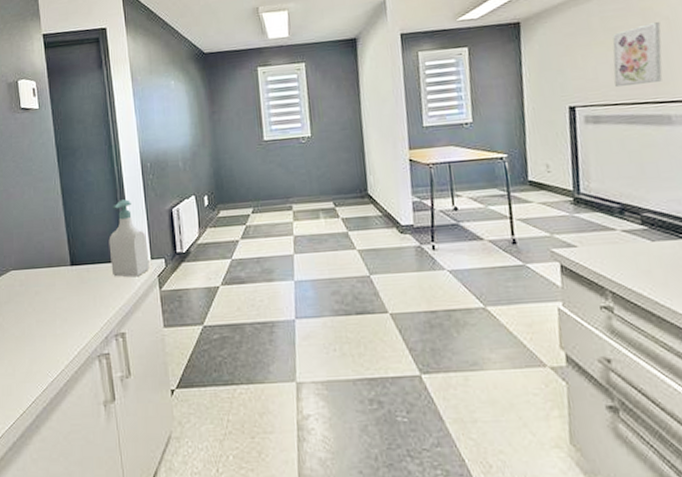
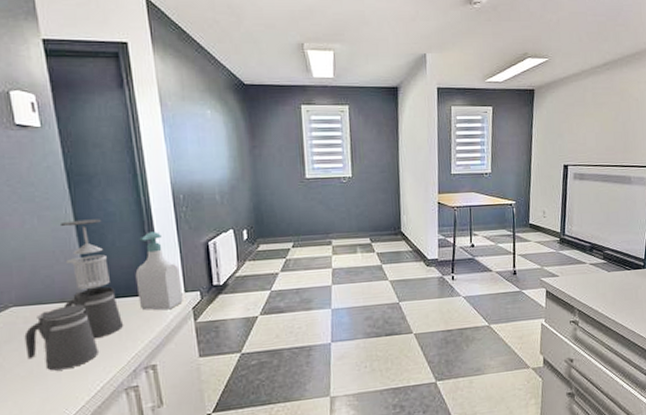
coffee maker: none [19,188,97,333] -> present [24,219,123,371]
wall art: present [612,22,663,88] -> none [597,102,632,152]

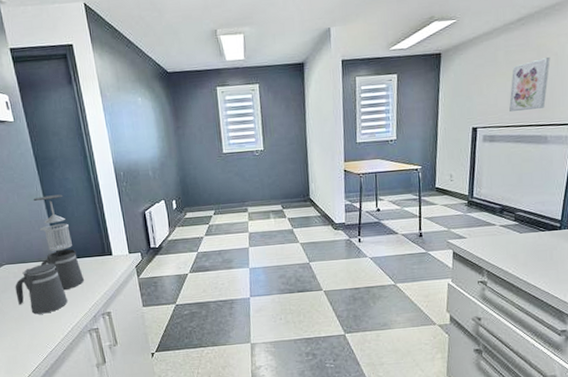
soap bottle: present [135,231,183,311] -> none [90,203,128,269]
wall art: none [597,102,632,152] -> present [509,57,550,113]

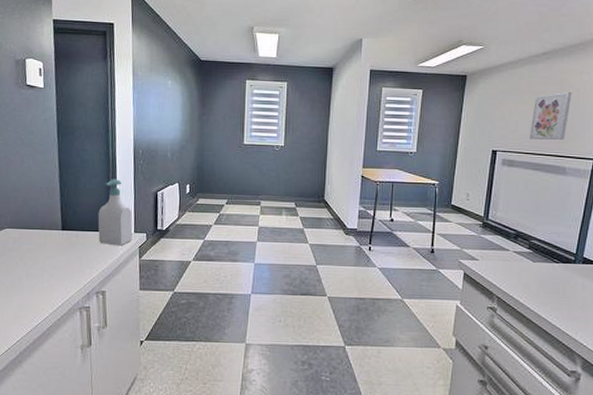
coffee maker: present [15,194,84,315] -> none [12,164,84,285]
soap bottle: none [90,203,128,269] -> present [98,179,133,246]

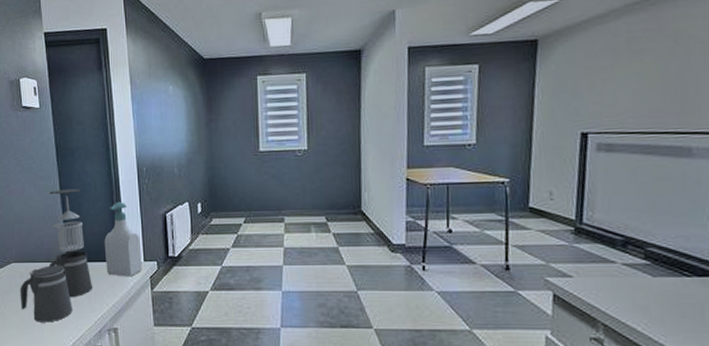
coffee maker: none [12,164,84,285] -> present [20,189,92,323]
wall art: present [530,92,572,141] -> none [634,46,694,115]

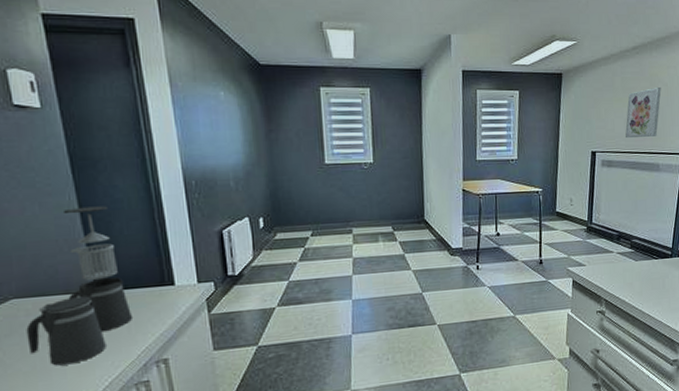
soap bottle: present [104,202,142,277] -> none [145,219,196,302]
wall art: none [634,46,694,115] -> present [625,88,661,139]

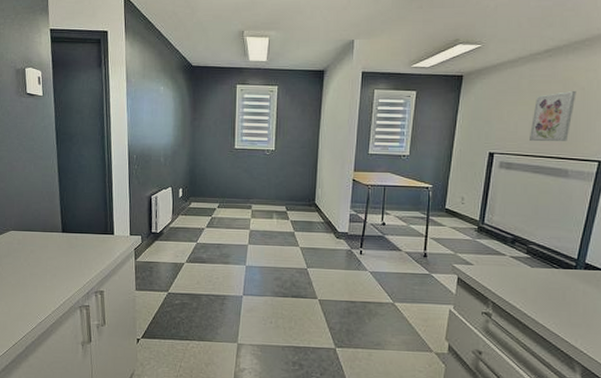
coffee maker: present [26,206,132,366] -> none [17,169,83,284]

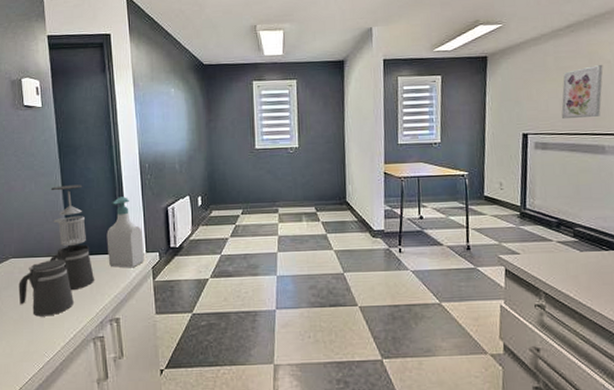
coffee maker: none [17,169,83,284] -> present [18,185,94,317]
soap bottle: none [95,183,128,248] -> present [106,197,144,268]

